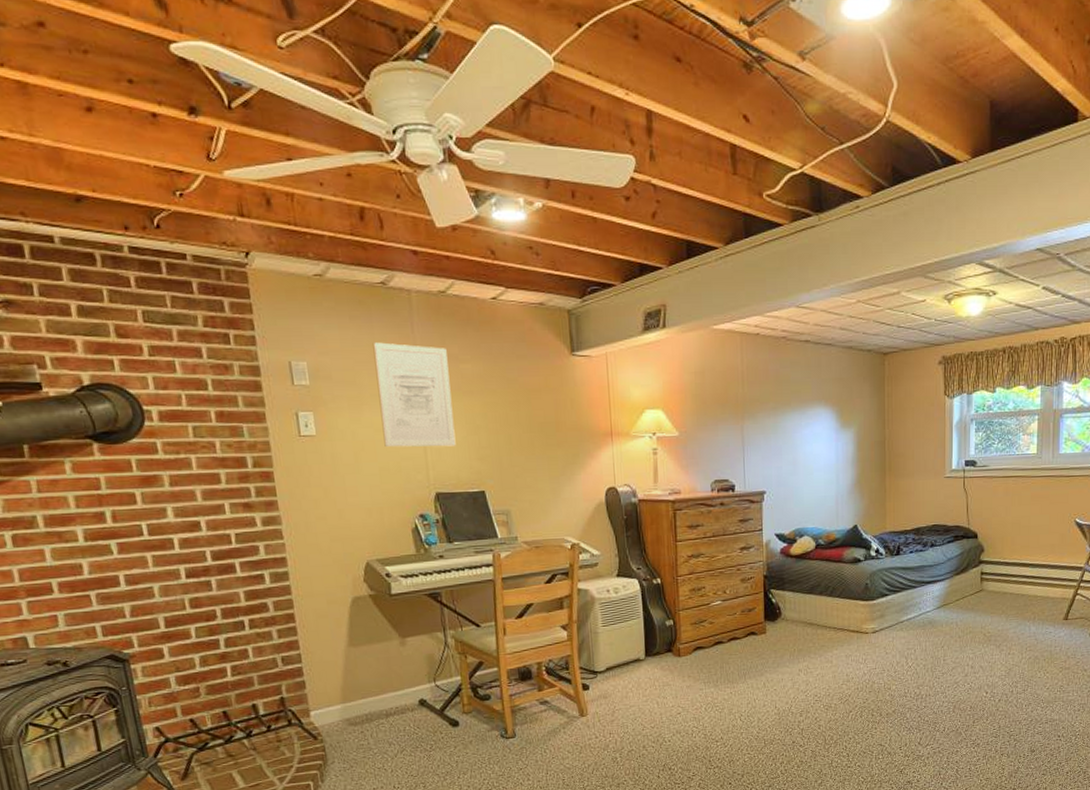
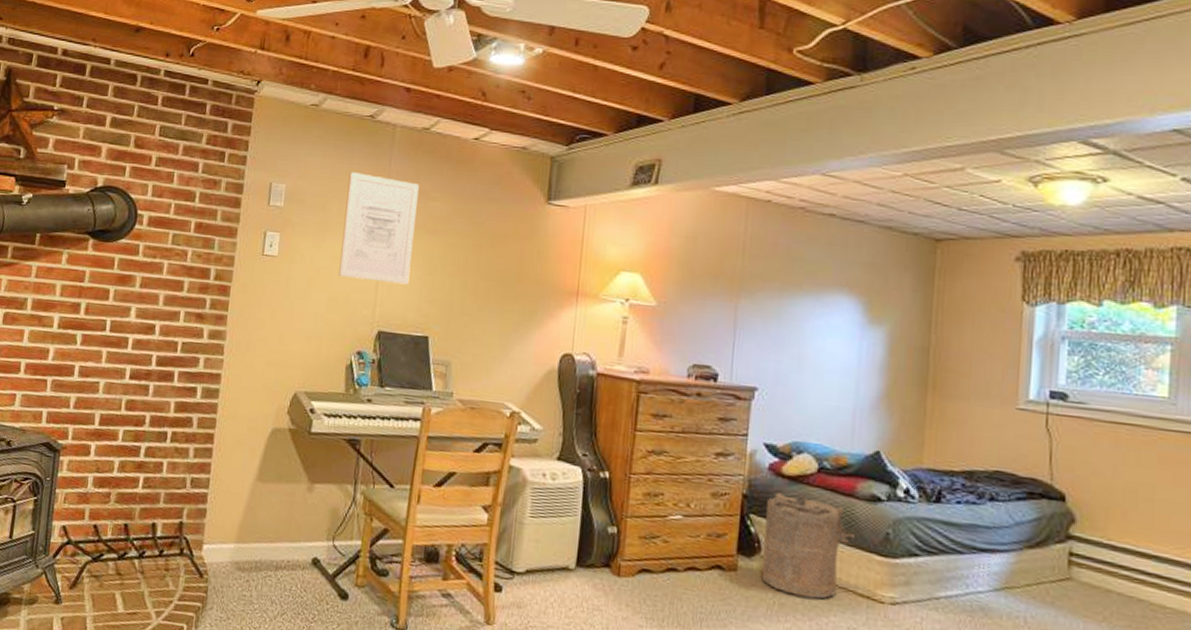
laundry hamper: none [782,568,845,642] -> present [761,492,855,599]

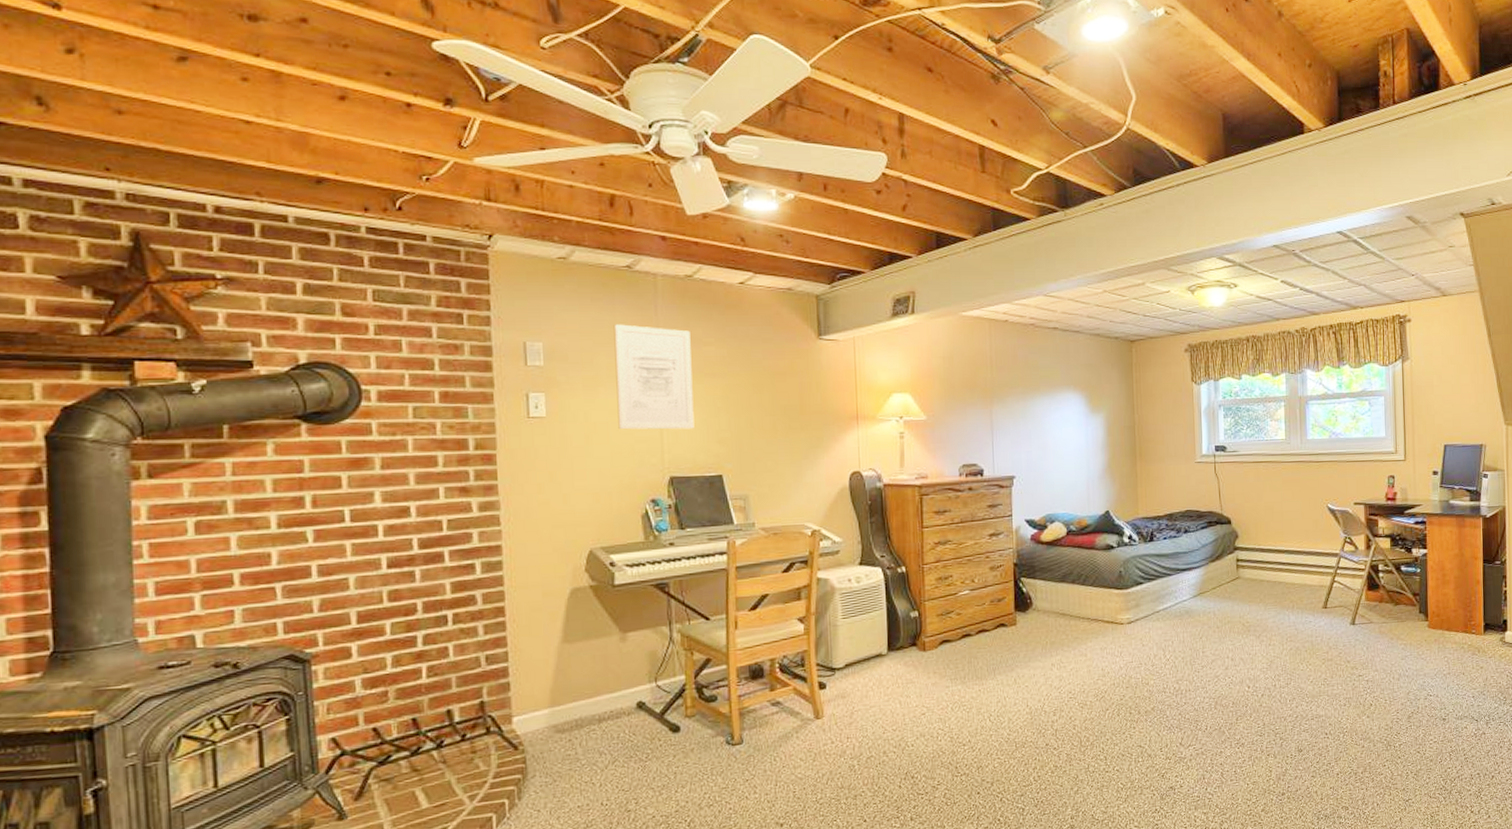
laundry hamper: present [761,492,855,599] -> none [1033,555,1098,634]

